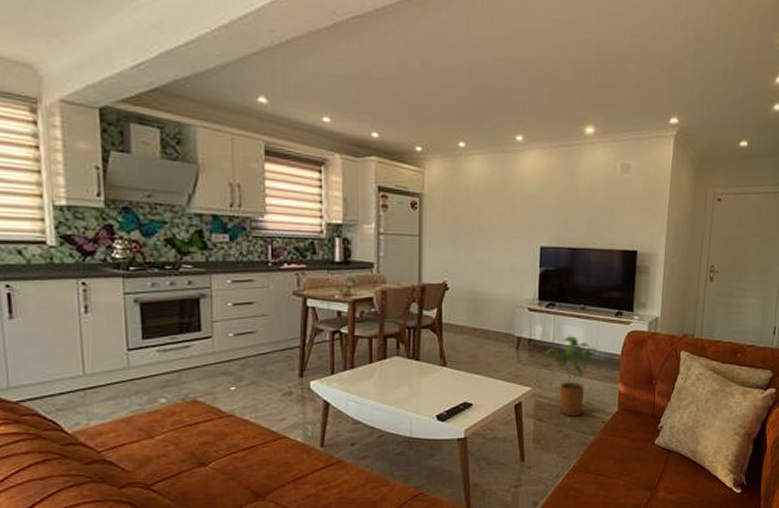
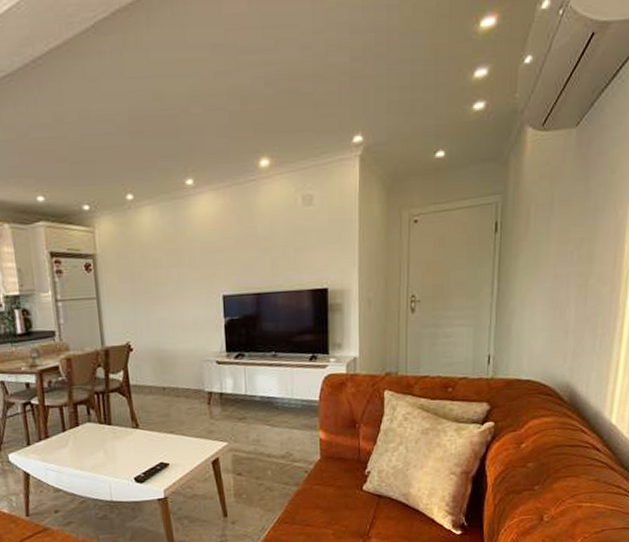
house plant: present [546,335,597,417] -> none [239,385,293,469]

